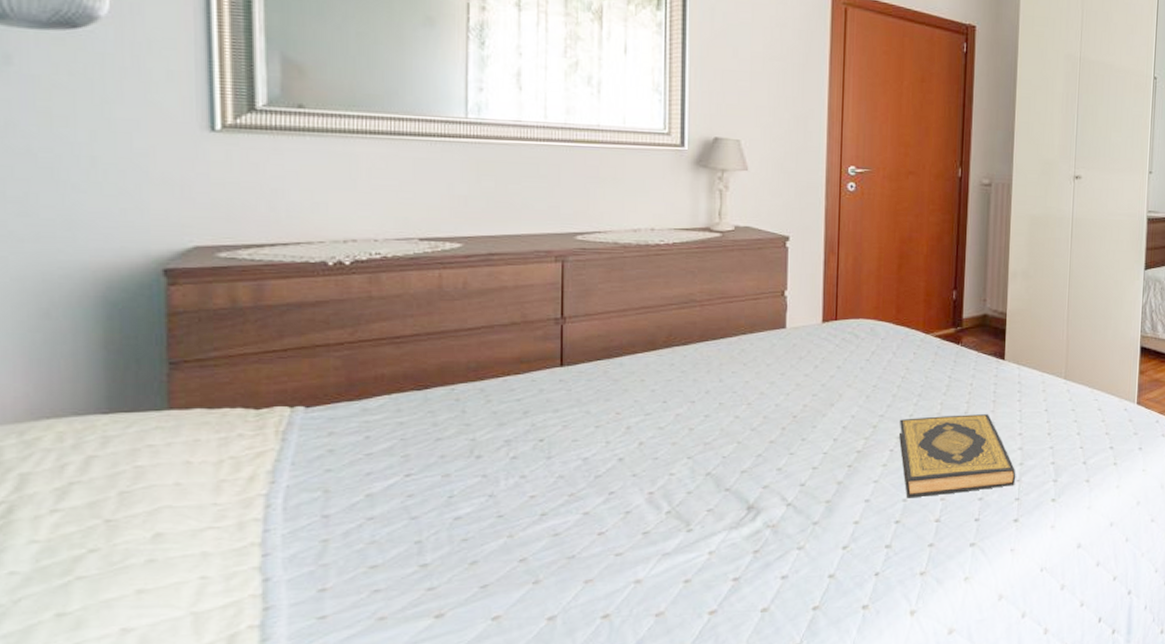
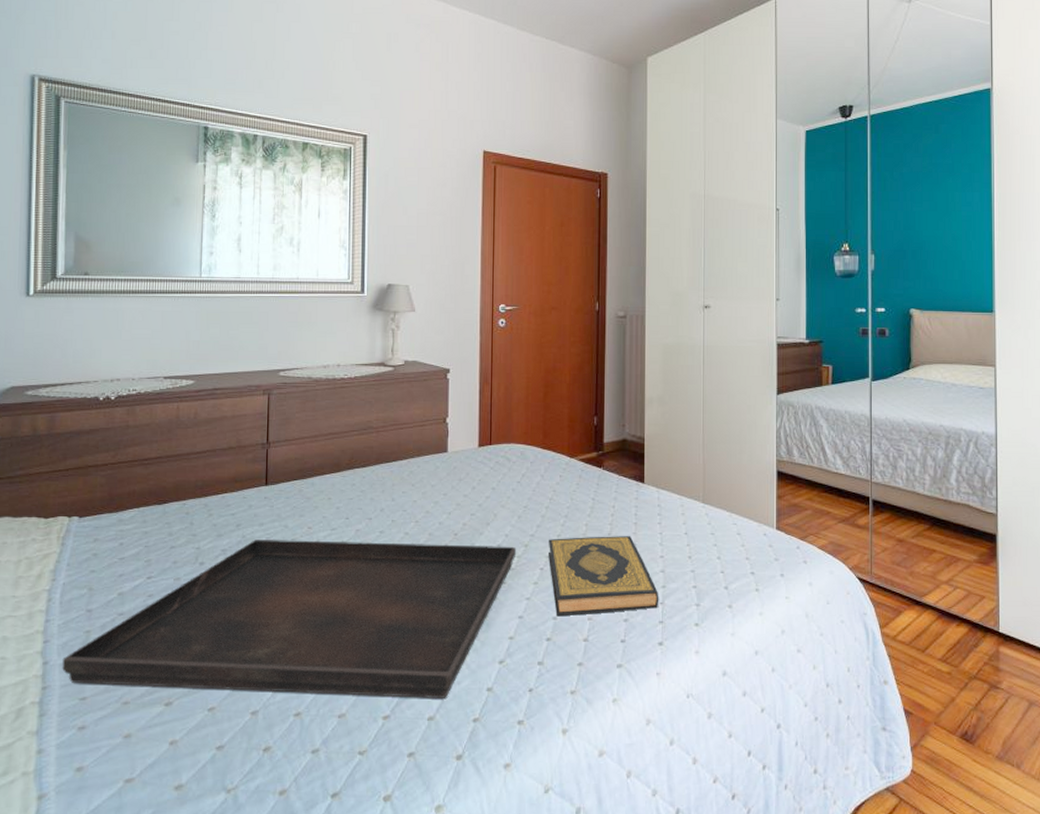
serving tray: none [290,427,864,601] -> present [62,540,517,698]

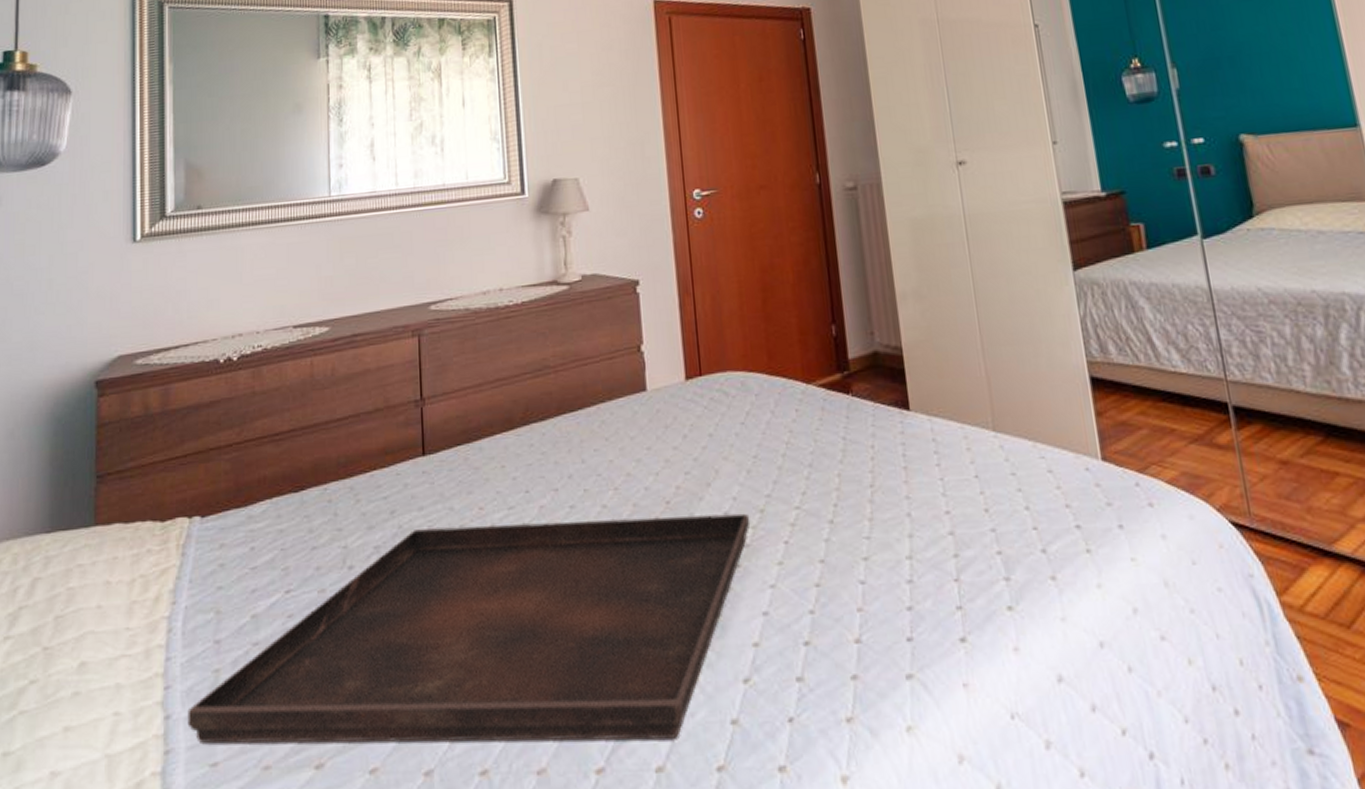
hardback book: present [549,536,659,617] -> none [791,486,953,609]

